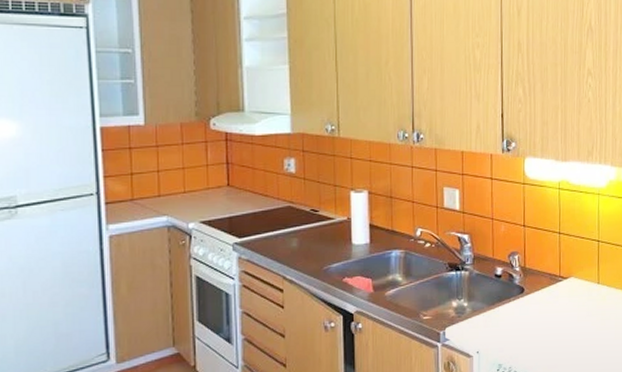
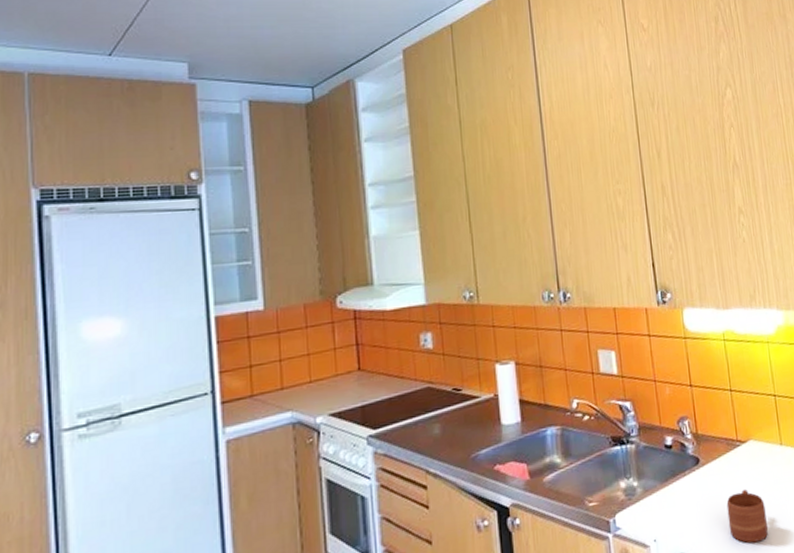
mug: none [543,318,577,362] -> present [726,490,768,544]

